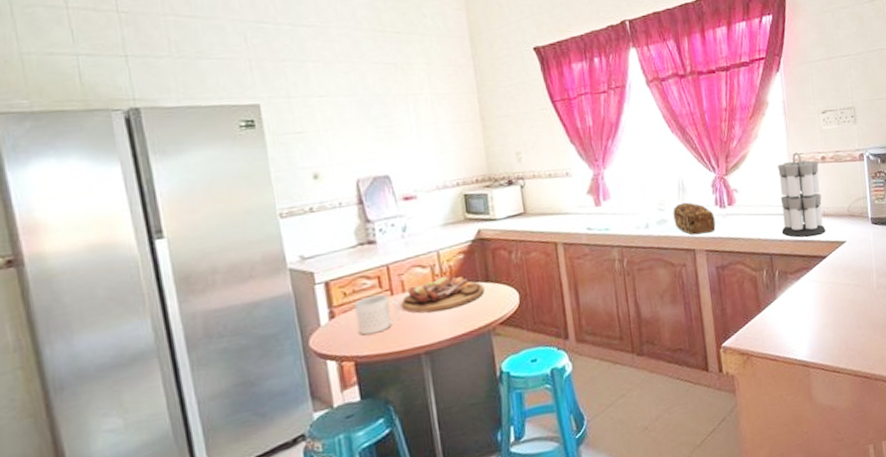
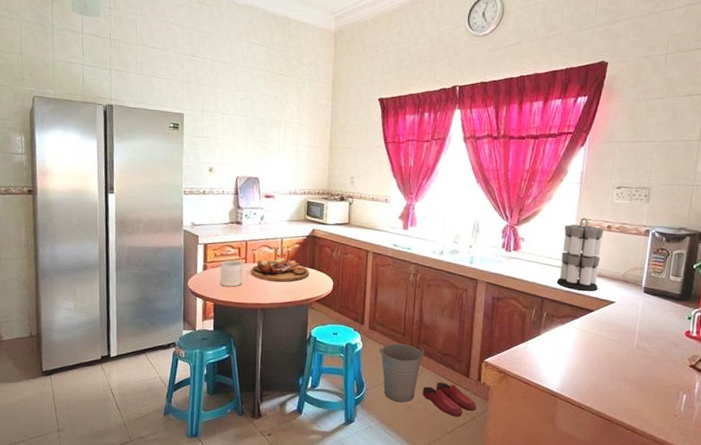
bucket: none [595,349,654,427] -> present [379,343,425,403]
slippers: none [657,384,724,424] -> present [422,382,477,416]
bread loaf: present [672,202,716,236] -> none [464,240,500,269]

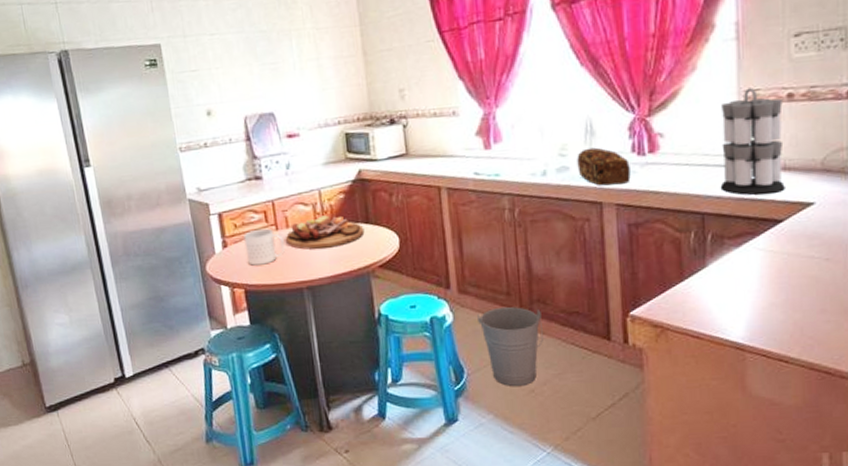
slippers: present [422,382,477,416] -> none [546,351,628,396]
bread loaf: none [464,240,500,269] -> present [577,147,631,186]

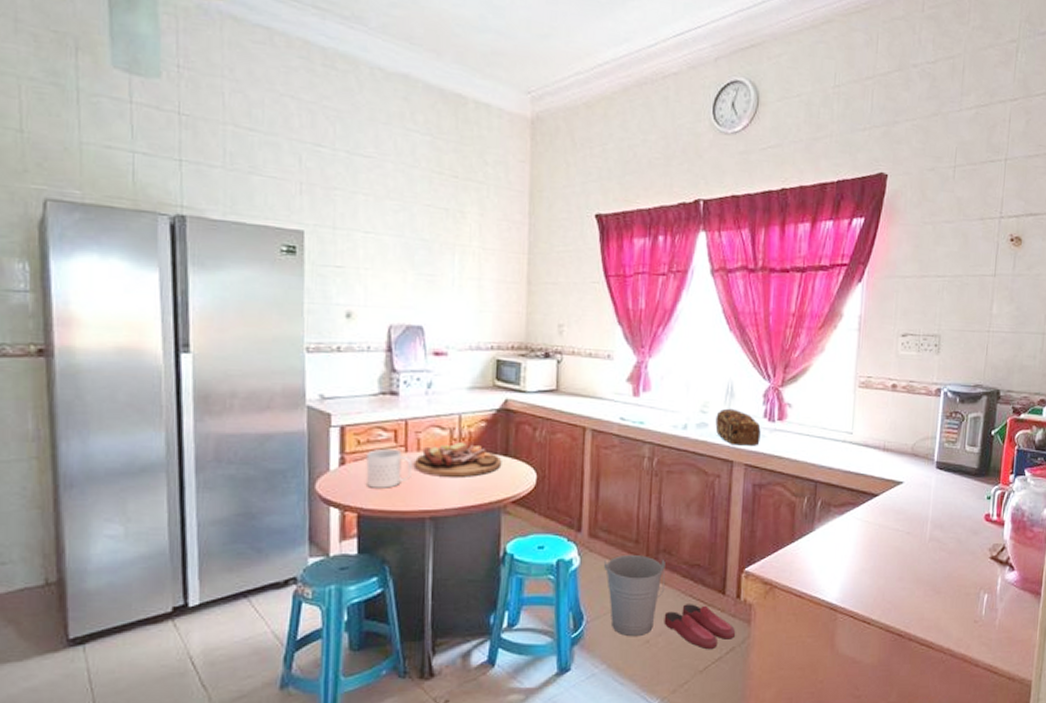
slippers: none [546,351,628,396] -> present [664,604,736,649]
spice rack: present [720,88,785,195] -> none [832,374,888,470]

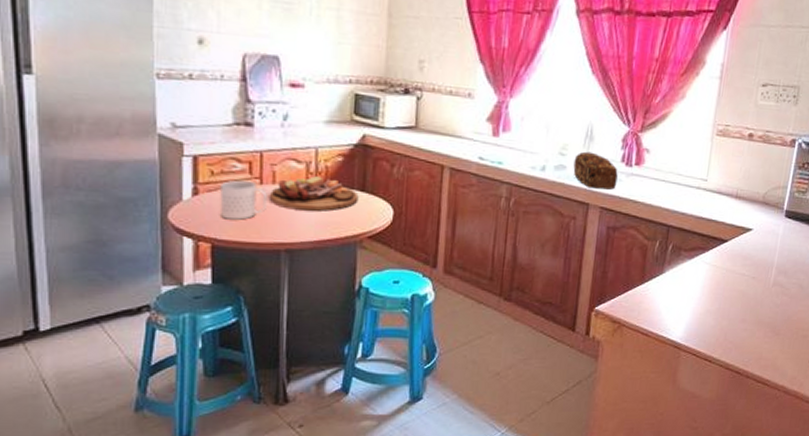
bucket: present [604,554,666,637] -> none [458,291,518,369]
slippers: present [664,604,736,649] -> none [514,339,584,381]

